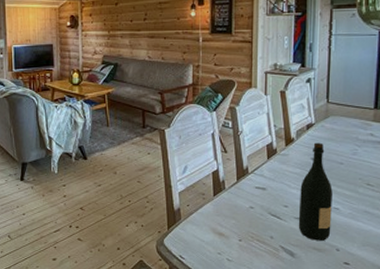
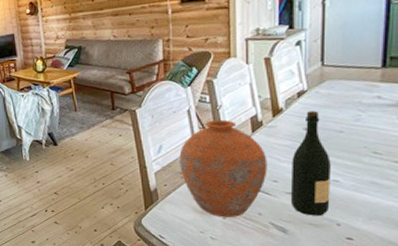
vase: none [202,145,280,239] -> present [179,119,268,217]

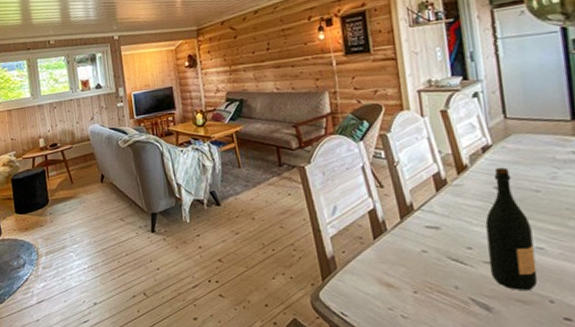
vase: present [179,119,268,217] -> none [356,177,459,291]

